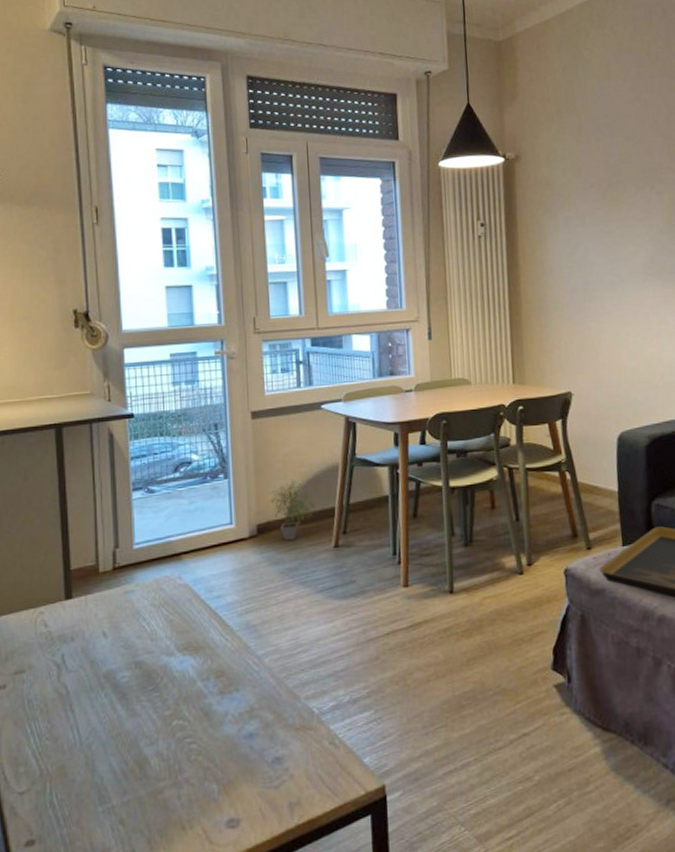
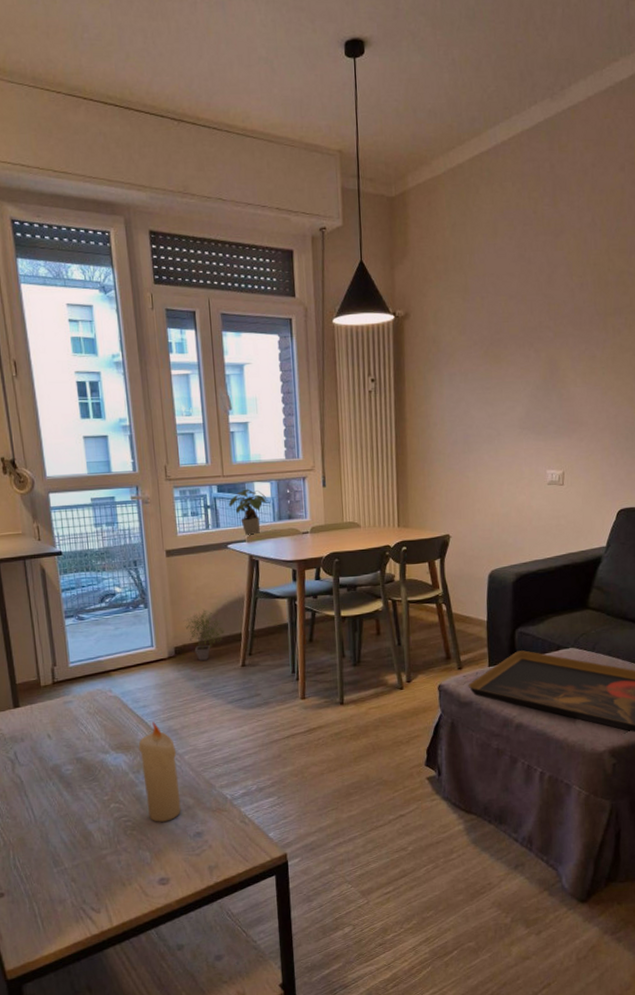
candle: none [209,615,258,744] -> present [138,721,181,822]
potted plant: none [323,342,367,394] -> present [228,489,267,535]

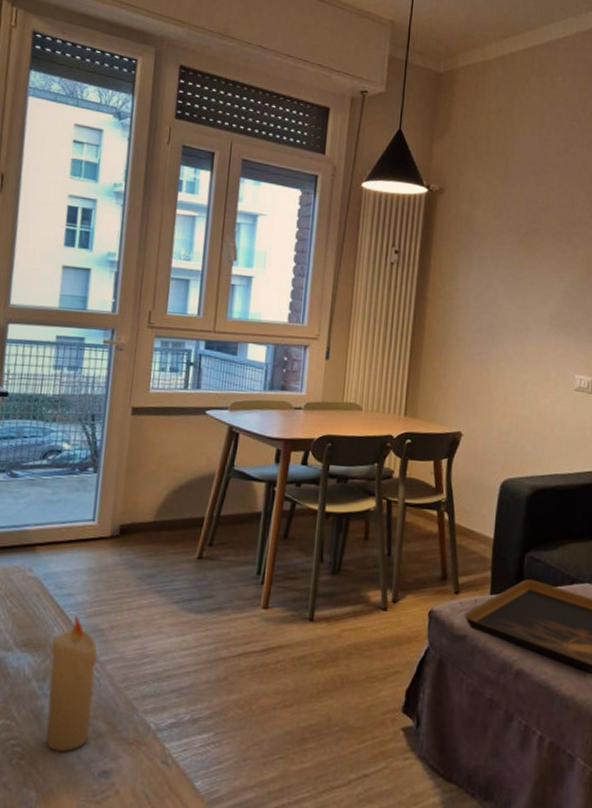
potted plant: present [184,608,225,660] -> none [138,482,185,545]
potted plant: present [228,489,267,535] -> none [215,349,261,403]

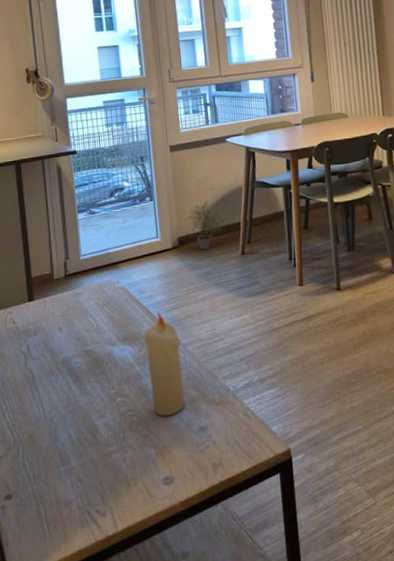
potted plant: none [138,482,185,545] -> present [187,199,224,250]

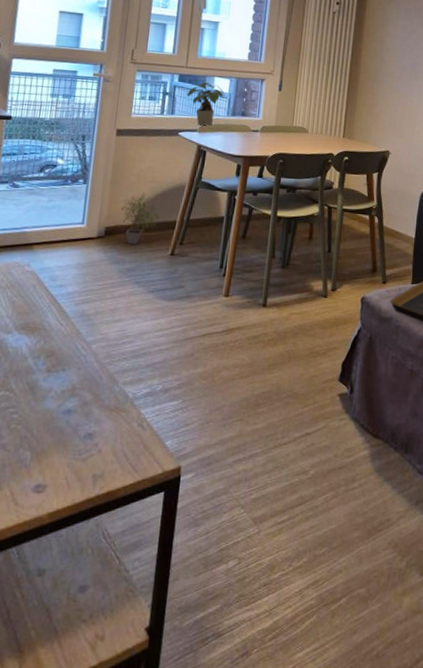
candle: present [144,311,185,417] -> none [39,303,85,417]
potted plant: none [226,86,261,129] -> present [187,82,225,126]

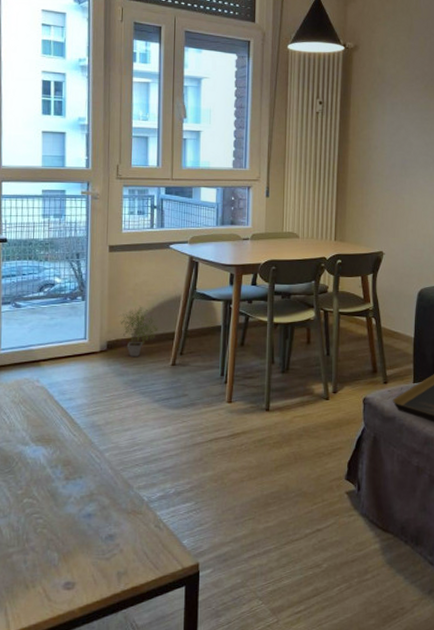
potted plant: present [187,82,225,126] -> none [174,193,212,237]

